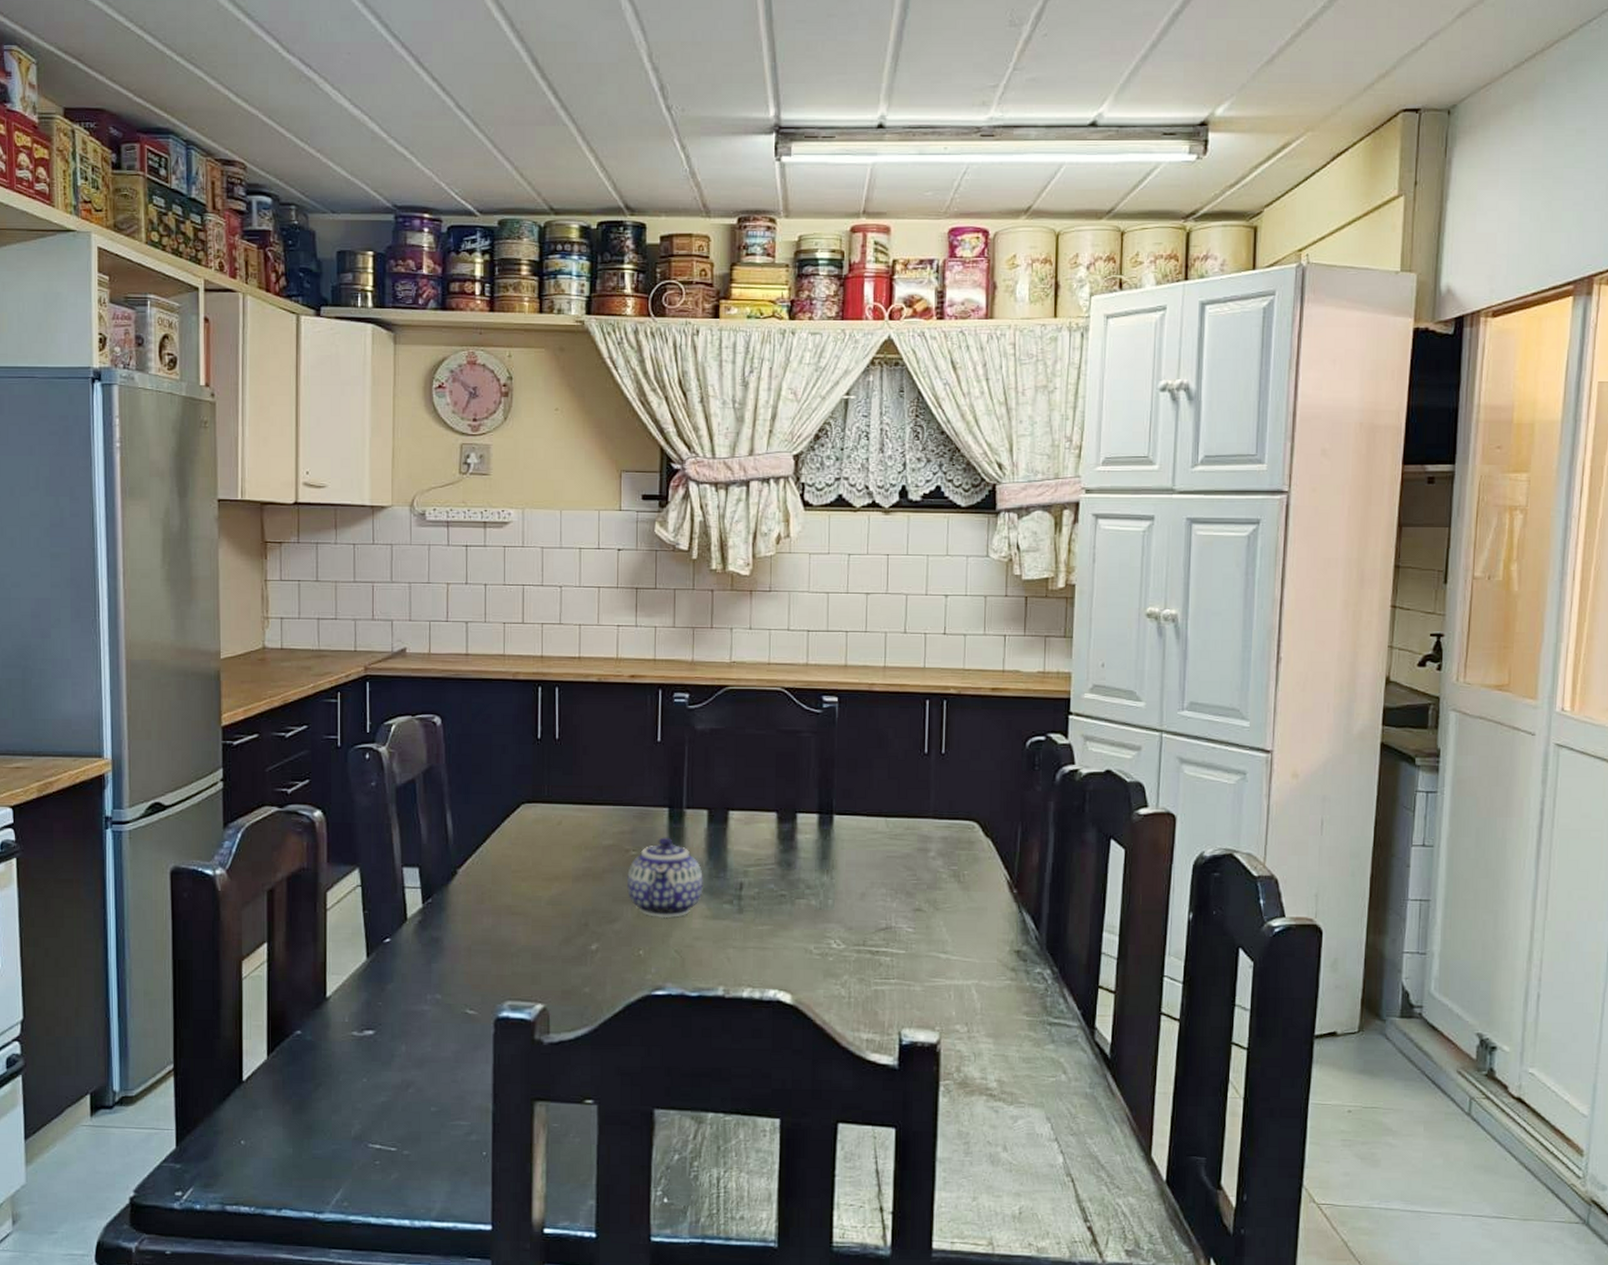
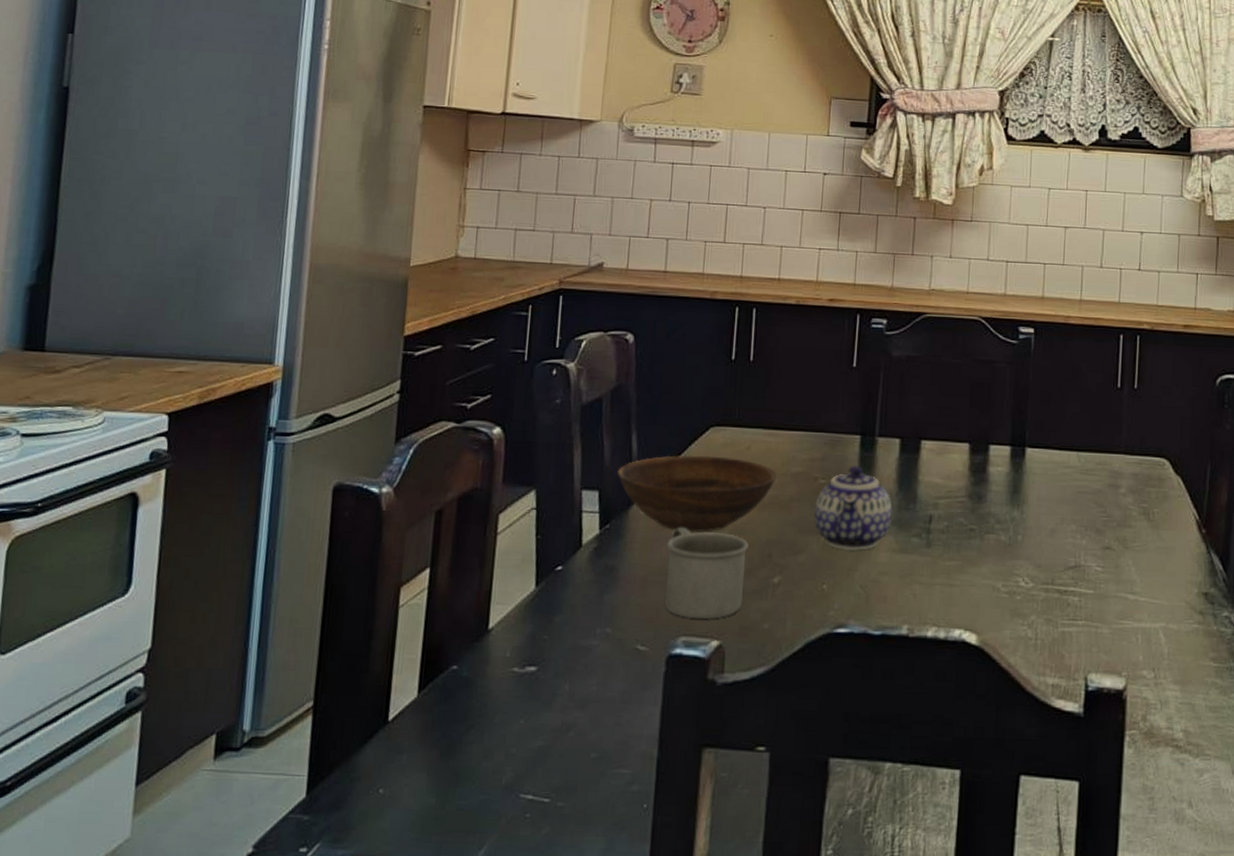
bowl: none [435,831,590,904] -> present [617,455,778,532]
mug: none [488,900,565,984] -> present [664,527,749,619]

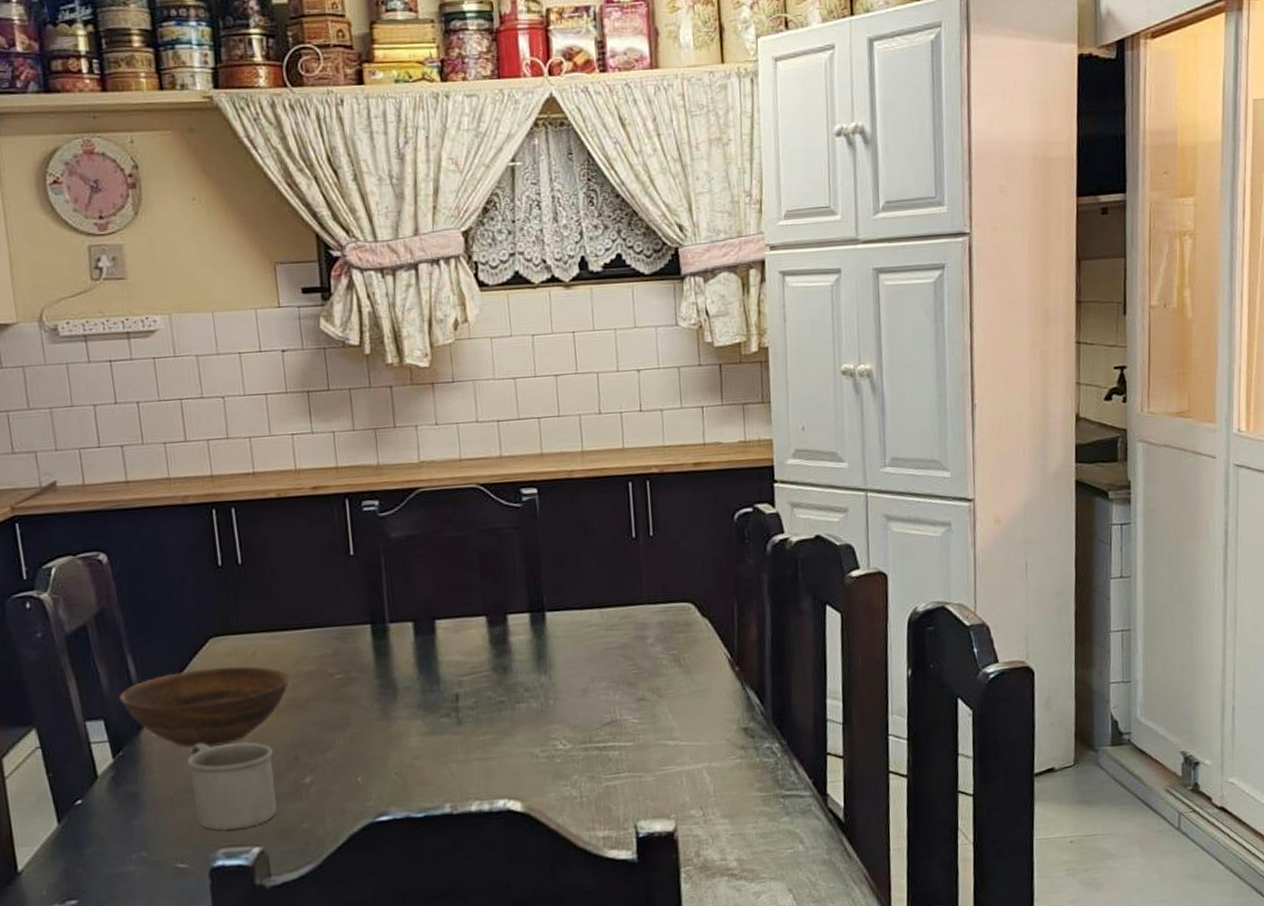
teapot: present [814,465,892,551] -> none [334,655,418,741]

